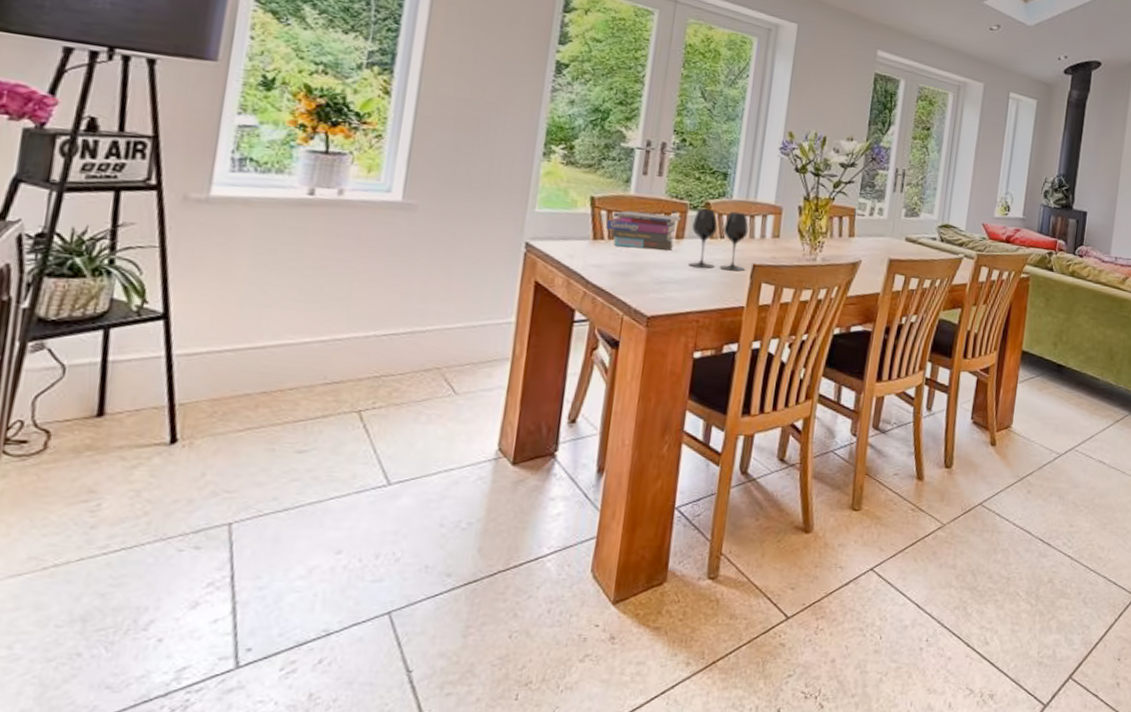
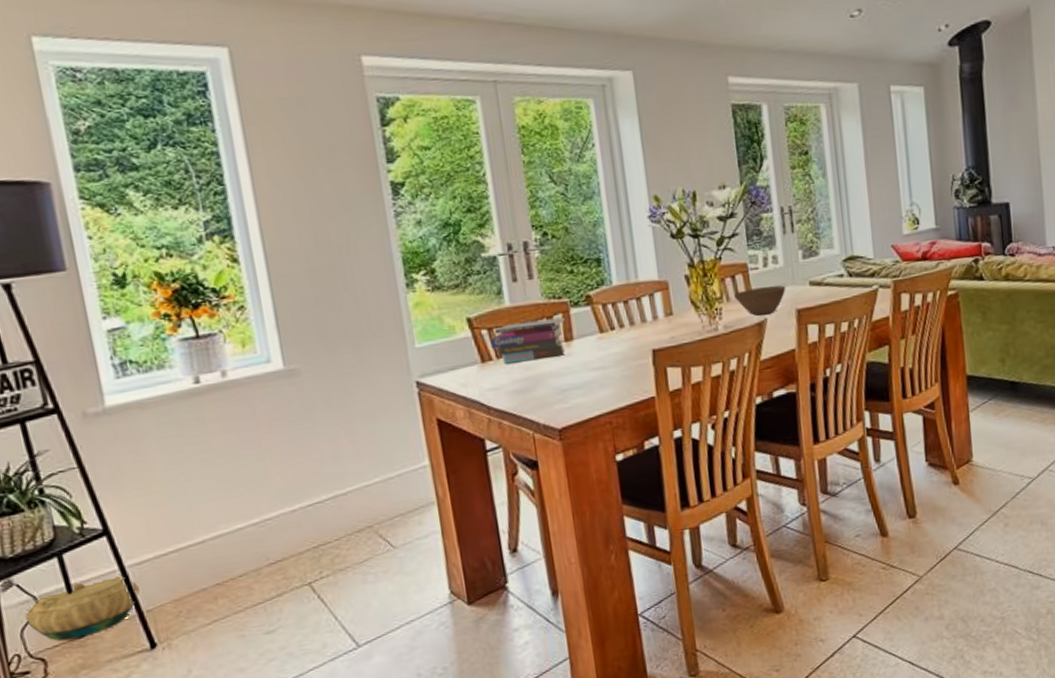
basket: none [45,359,180,417] -> present [25,573,140,641]
wine glass: present [688,208,749,272] -> none [577,297,645,368]
bowl: none [838,231,885,258] -> present [734,285,786,317]

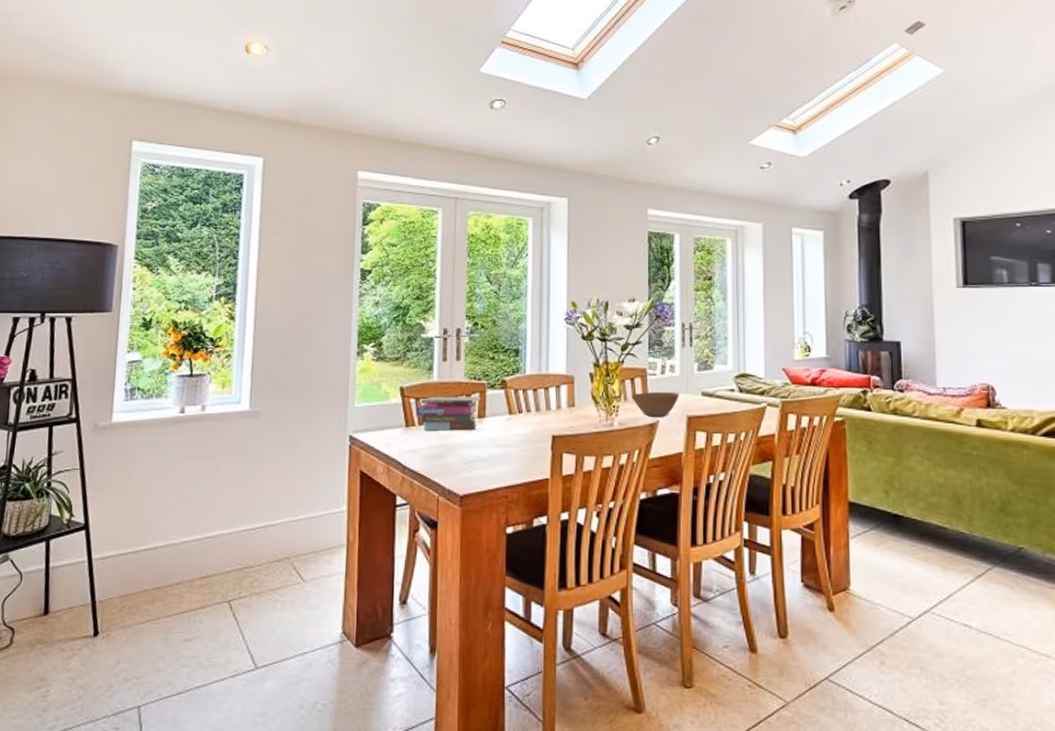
basket: present [25,573,140,641] -> none [10,564,98,615]

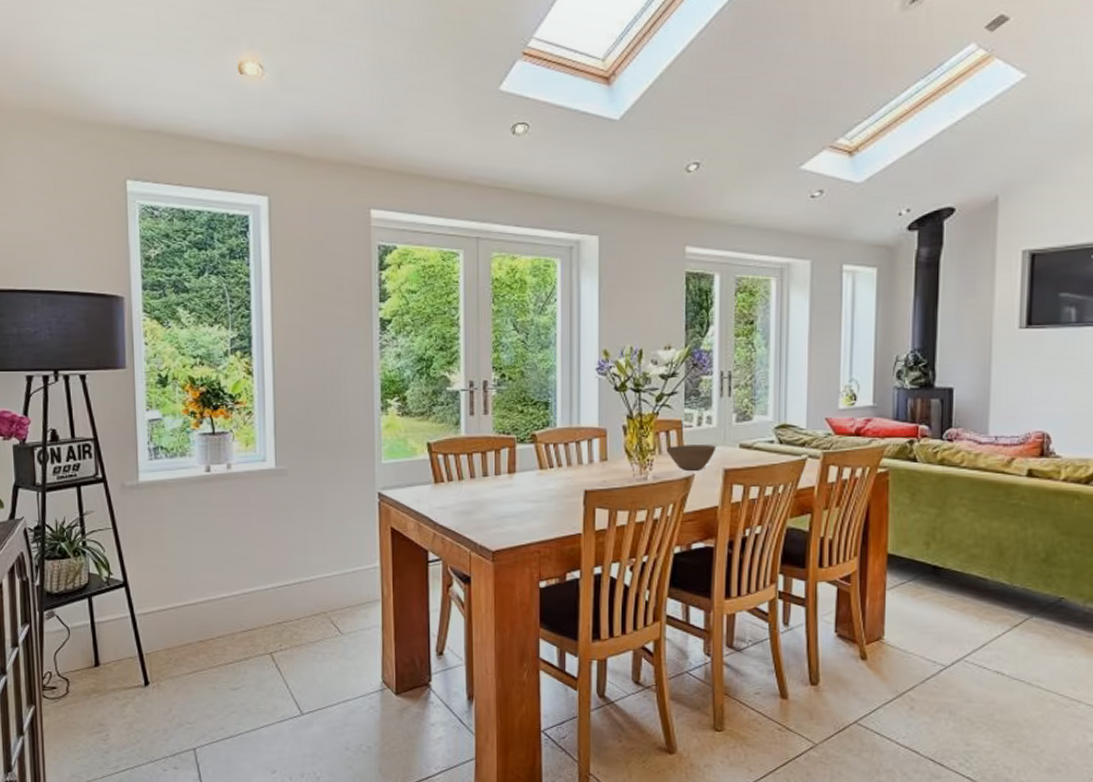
books: present [416,396,481,431] -> none [444,452,510,487]

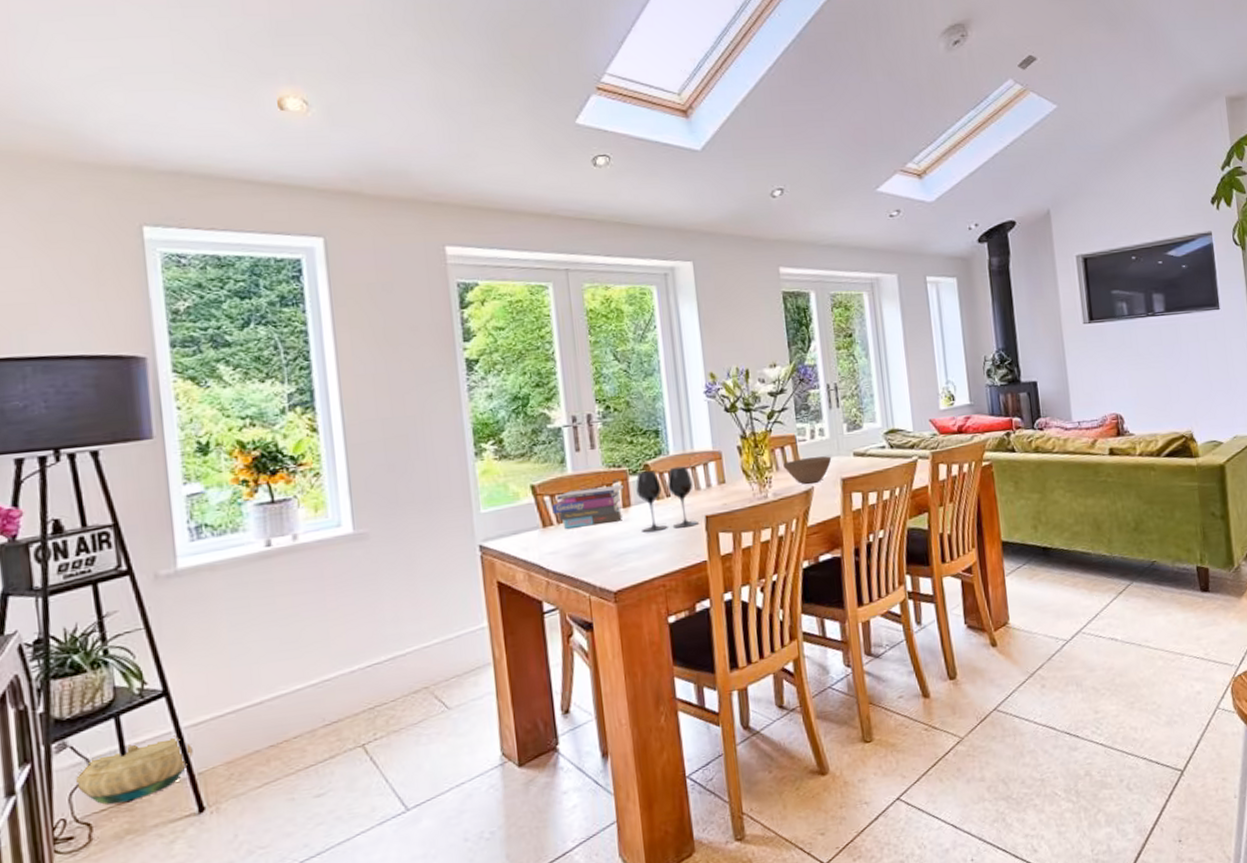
basket: none [60,620,143,667] -> present [76,735,193,805]
books: none [444,452,510,487] -> present [552,485,623,529]
wine glass: none [522,440,577,500] -> present [636,466,698,533]

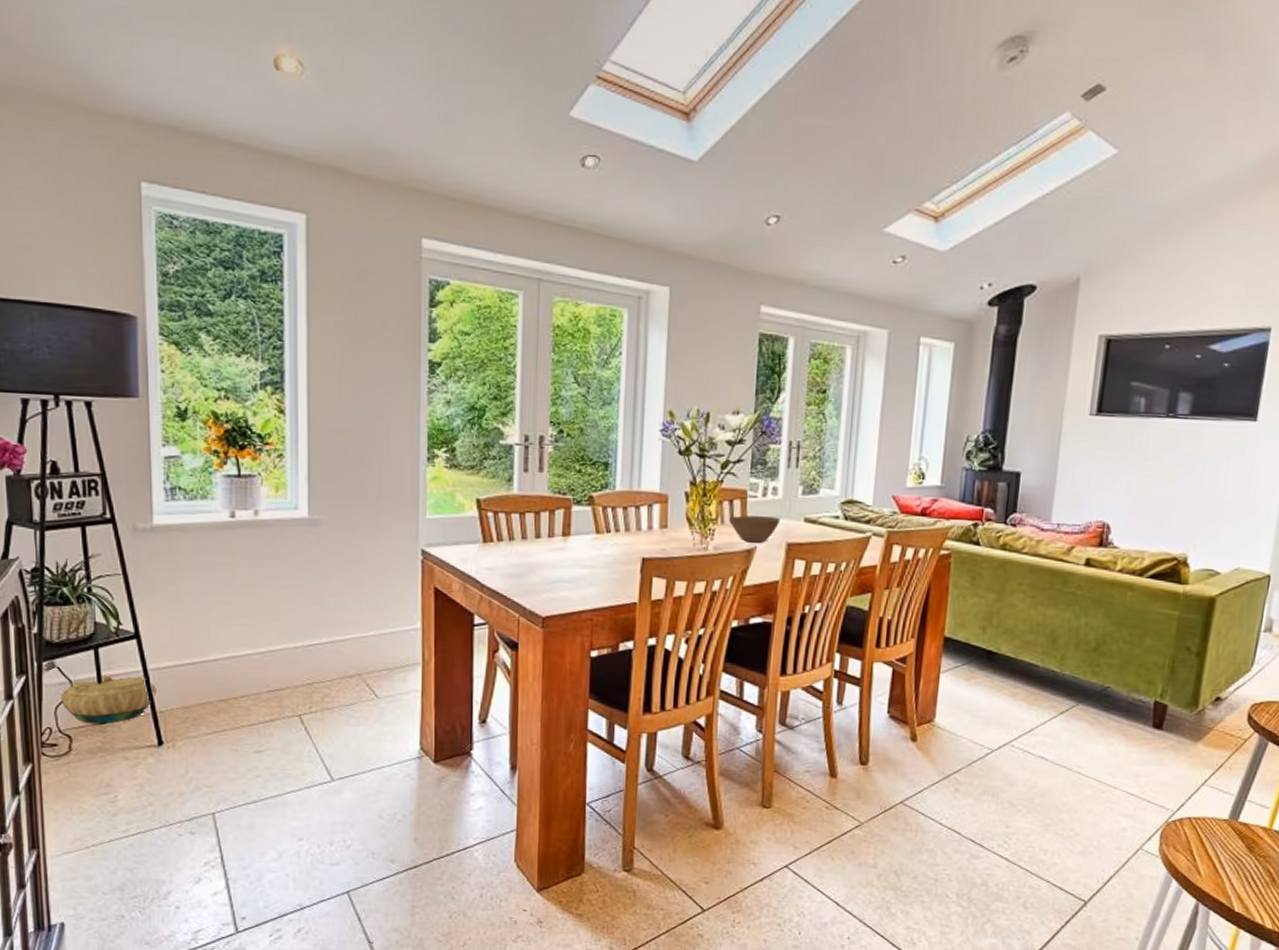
books: present [552,485,623,529] -> none [494,510,565,549]
wine glass: present [636,466,698,533] -> none [577,503,635,566]

